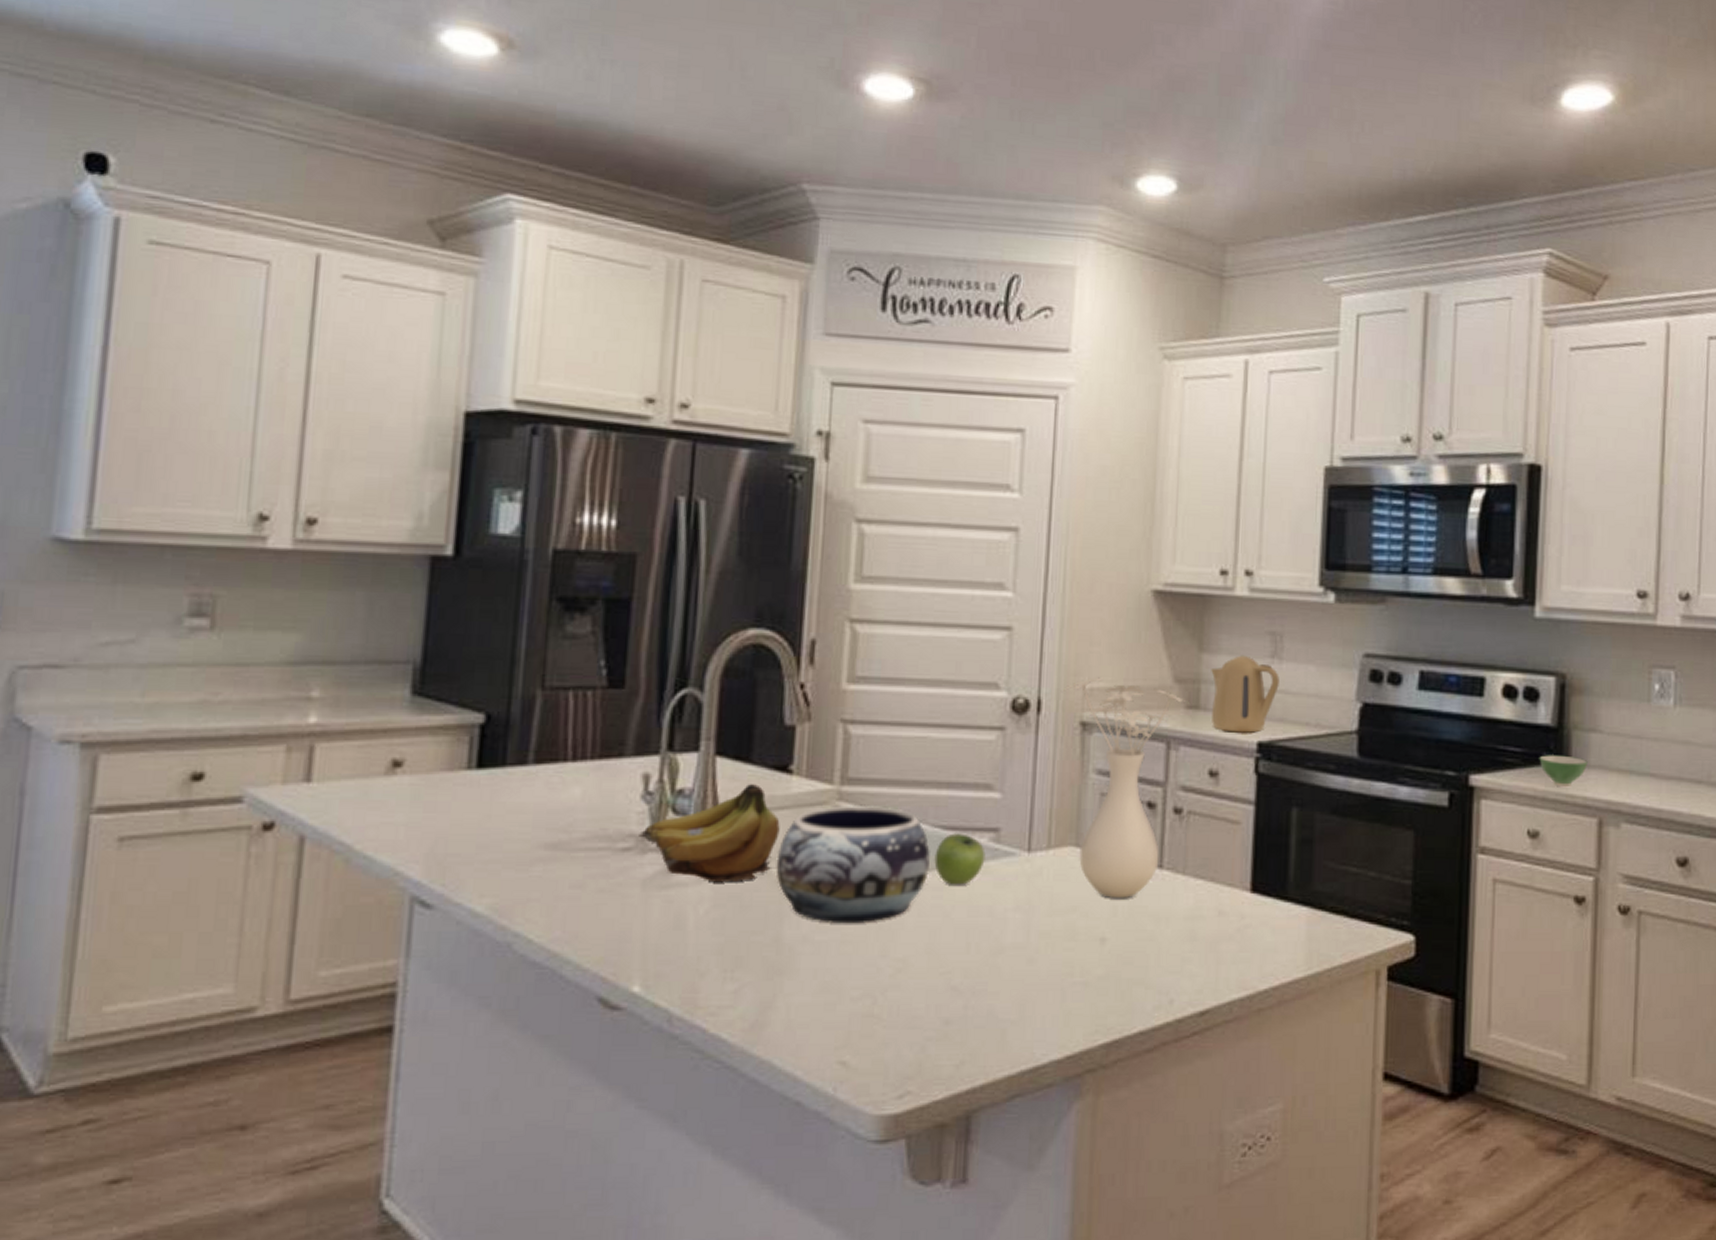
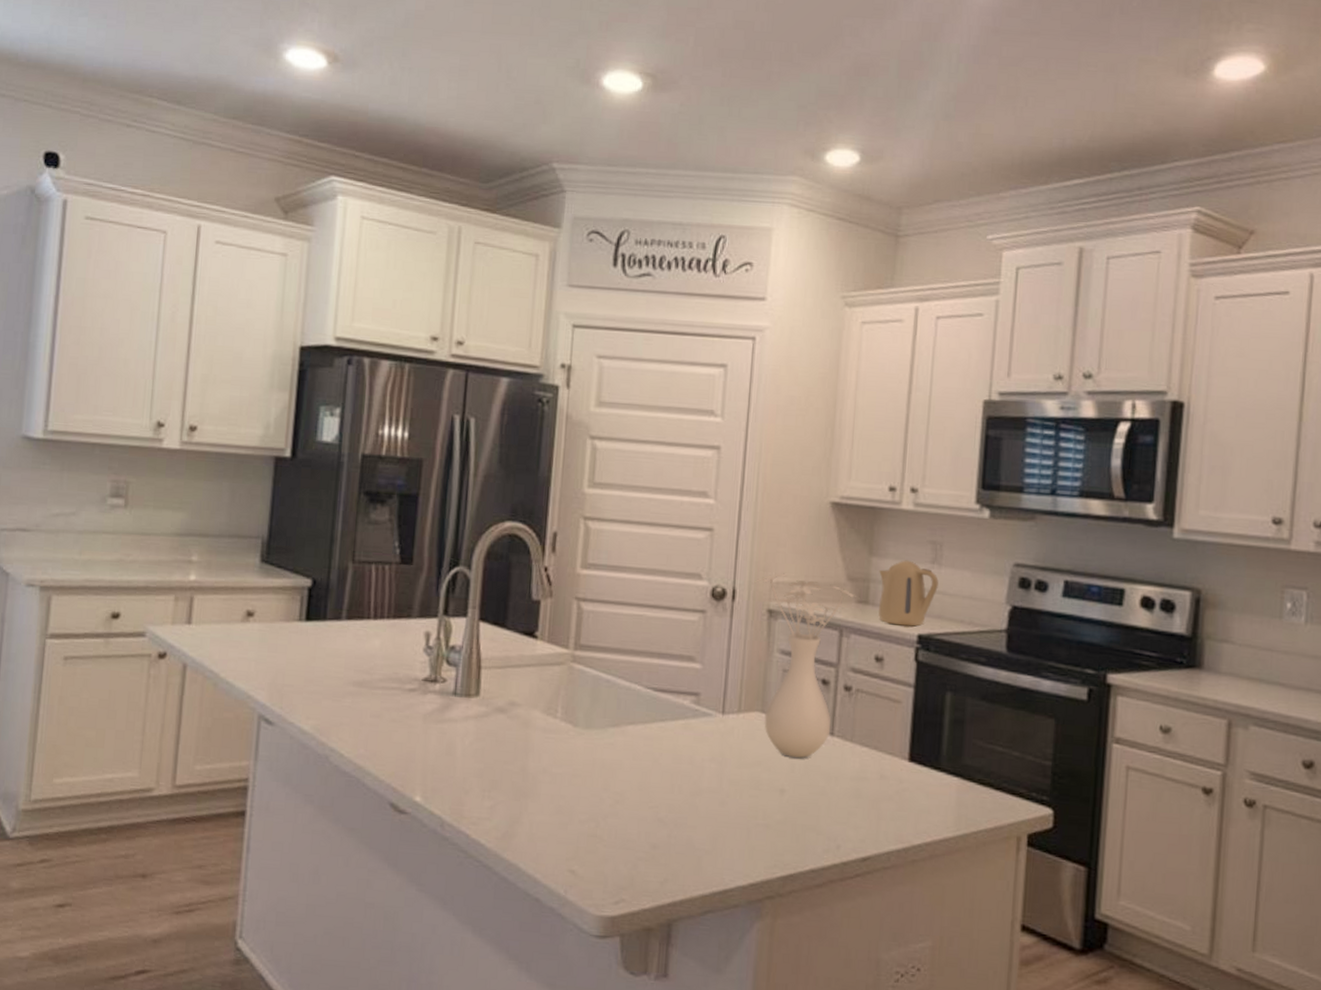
fruit: present [642,784,780,883] -> none [424,645,527,721]
decorative bowl: present [776,804,931,922] -> none [523,666,644,761]
fruit: present [934,833,986,885] -> none [646,694,688,737]
bowl: present [1539,755,1588,788] -> none [1173,660,1219,691]

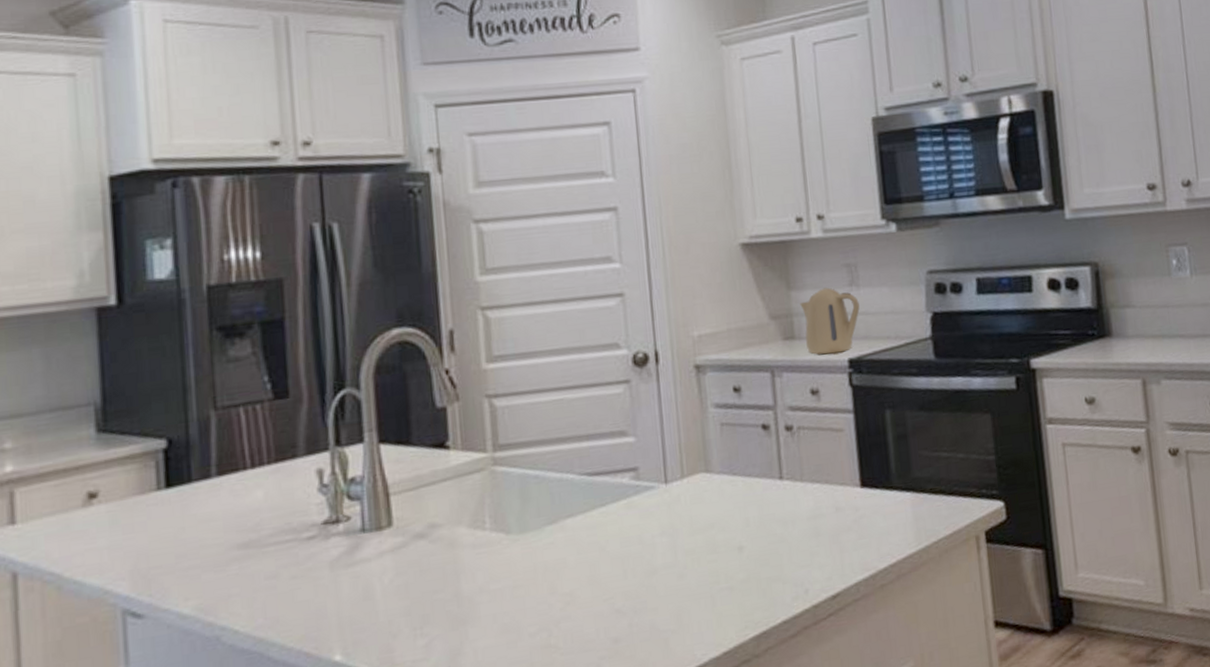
vase: present [752,572,861,759] -> none [673,324,787,512]

